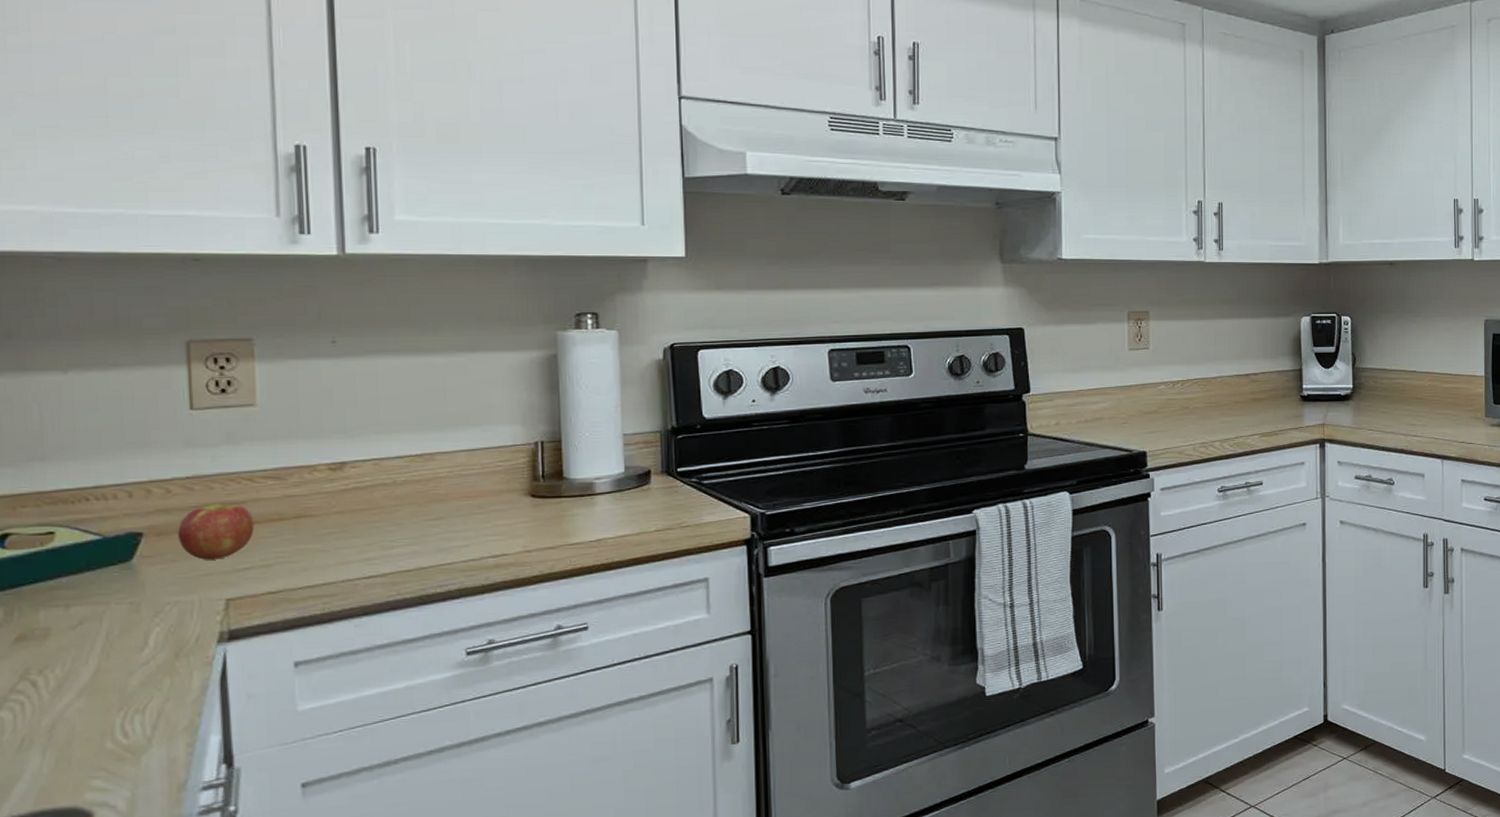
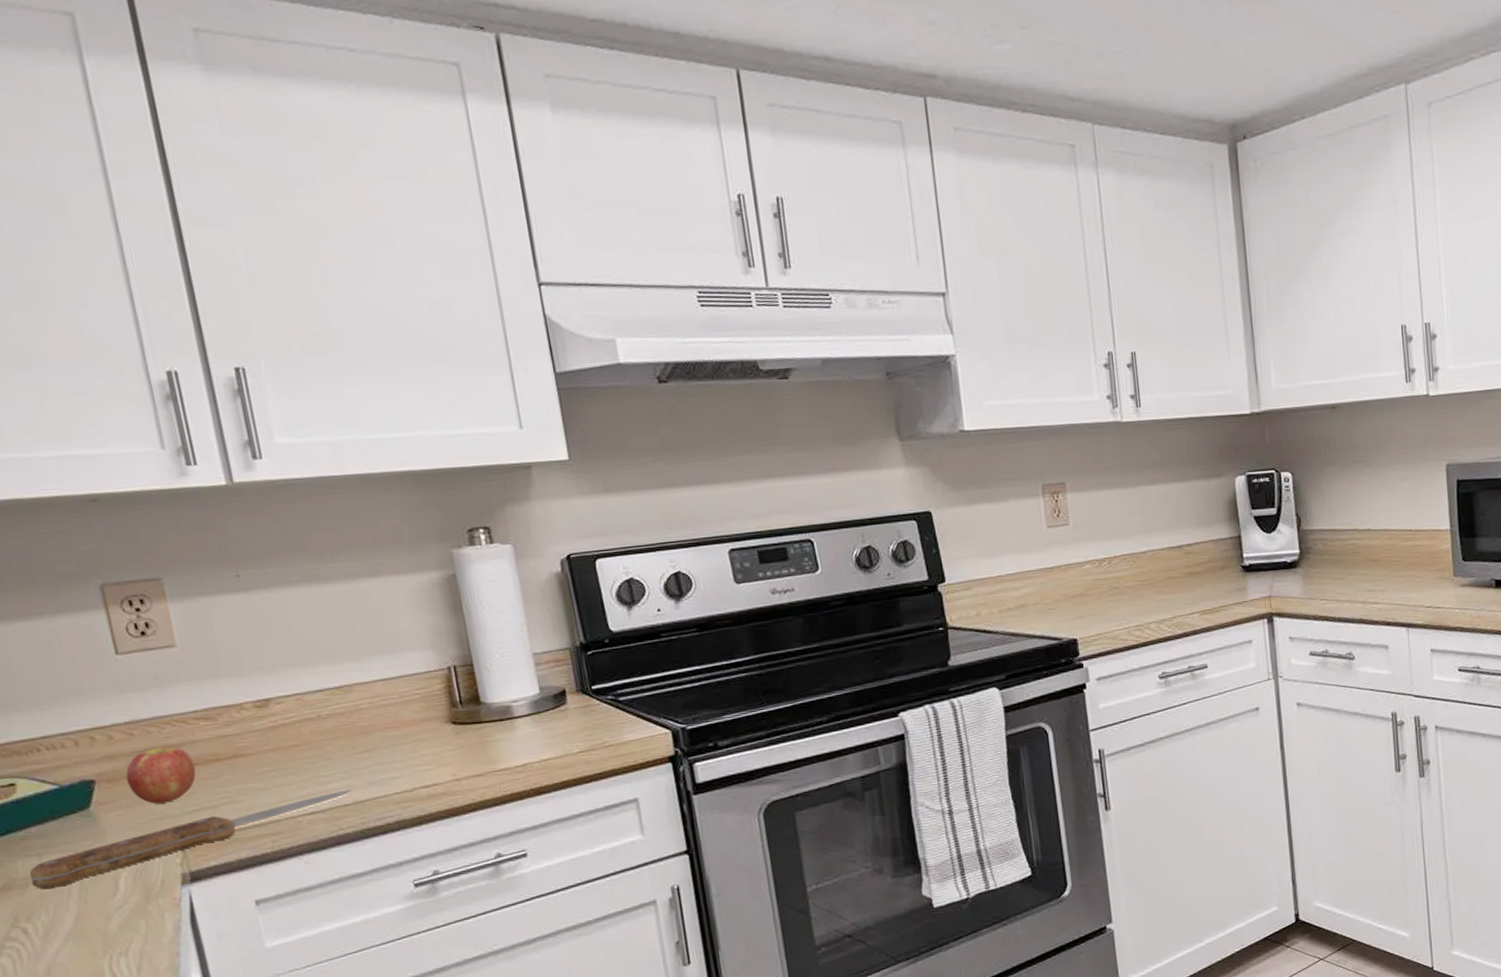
knife: none [51,555,416,641] -> present [29,789,352,889]

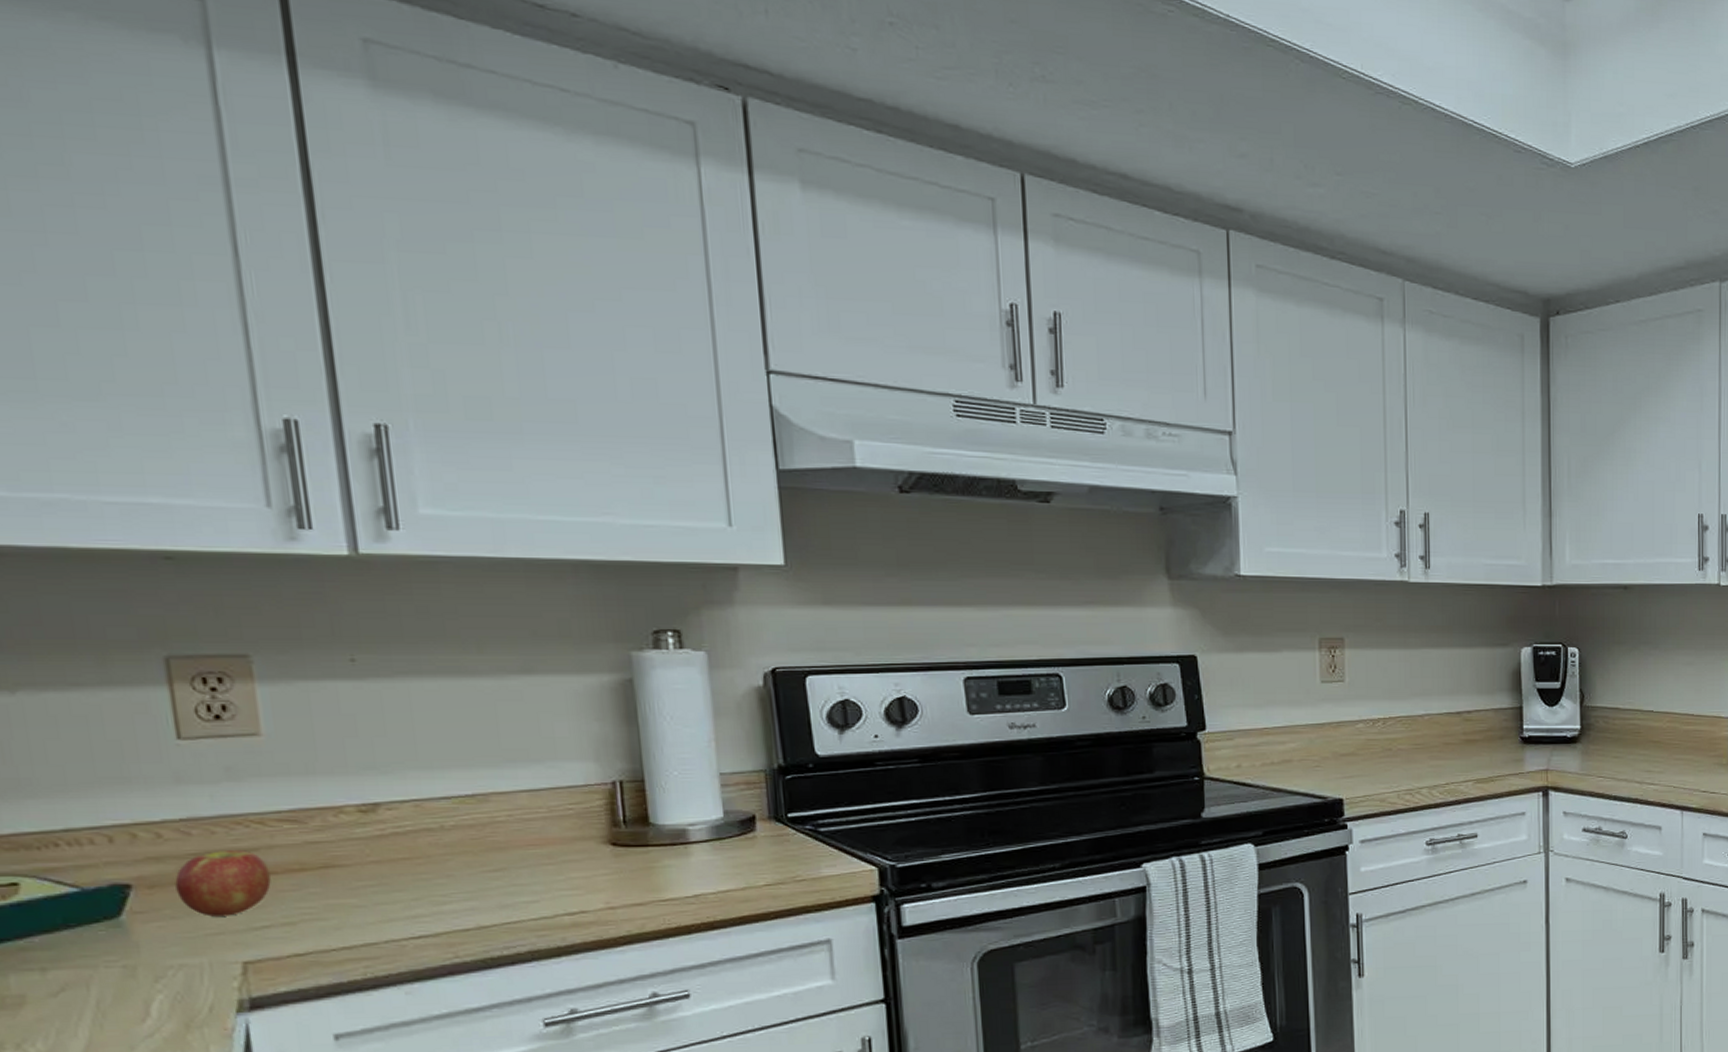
knife: present [29,789,352,889] -> none [25,912,475,1010]

